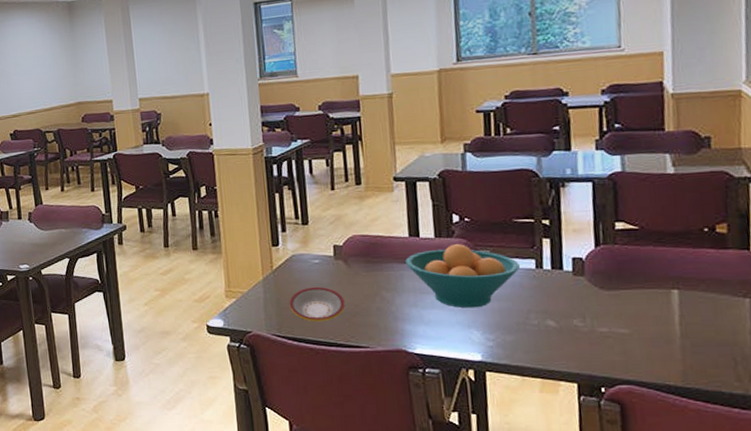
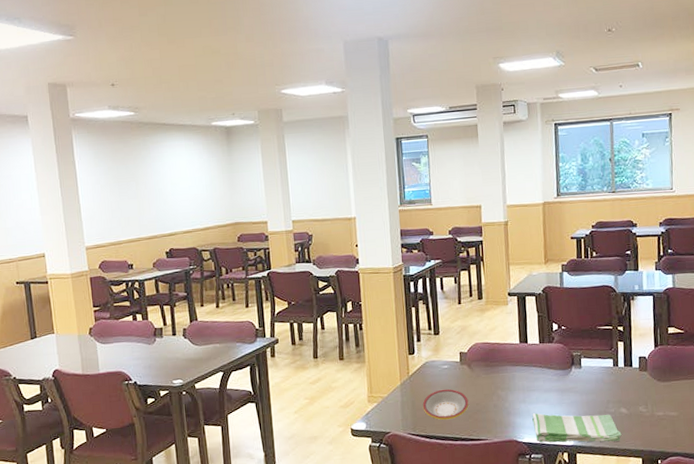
fruit bowl: present [405,244,520,308] -> none [517,348,602,402]
dish towel: none [426,320,549,360] -> present [532,413,622,443]

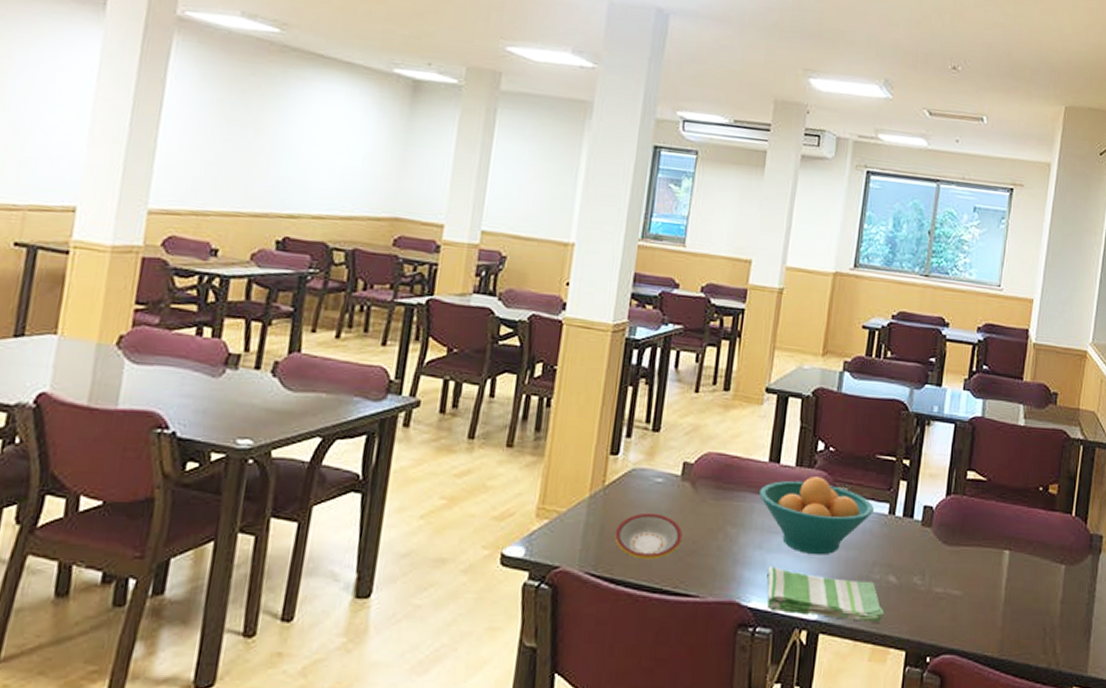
fruit bowl: none [517,348,602,402] -> present [759,476,874,556]

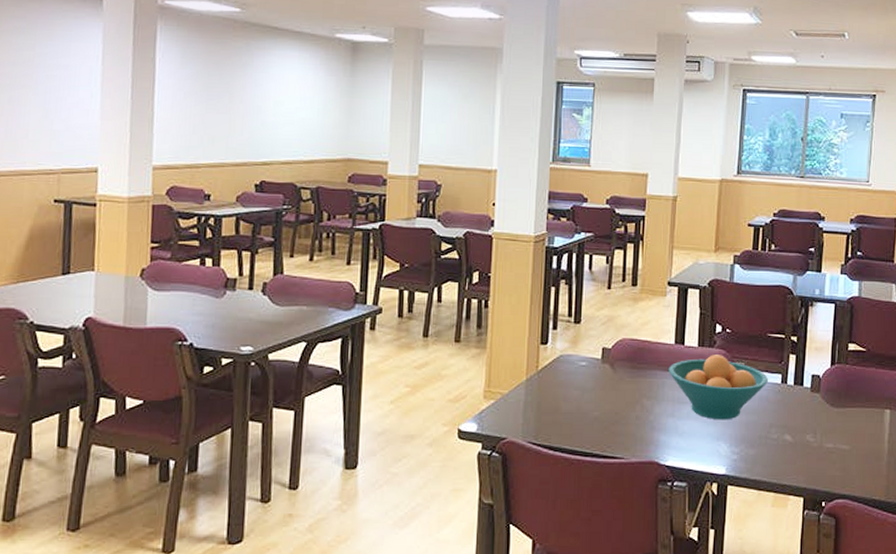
plate: present [614,512,683,559] -> none [549,391,606,428]
dish towel: present [766,566,884,622] -> none [680,431,783,474]

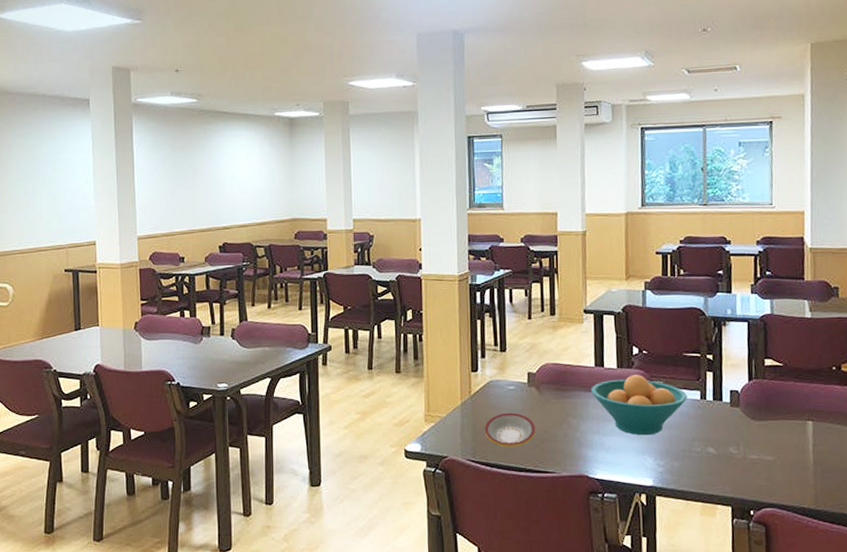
plate: none [549,391,606,428] -> present [484,412,536,447]

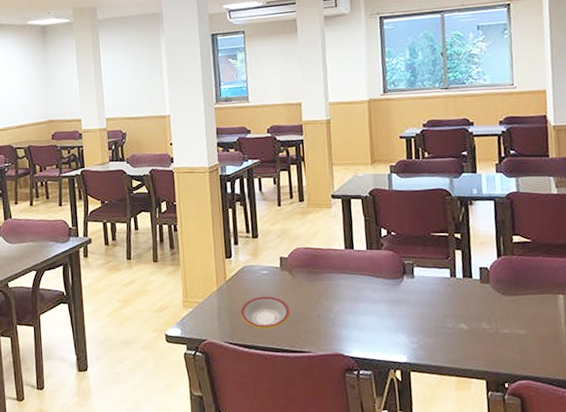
fruit bowl: present [591,375,687,436] -> none [342,255,437,314]

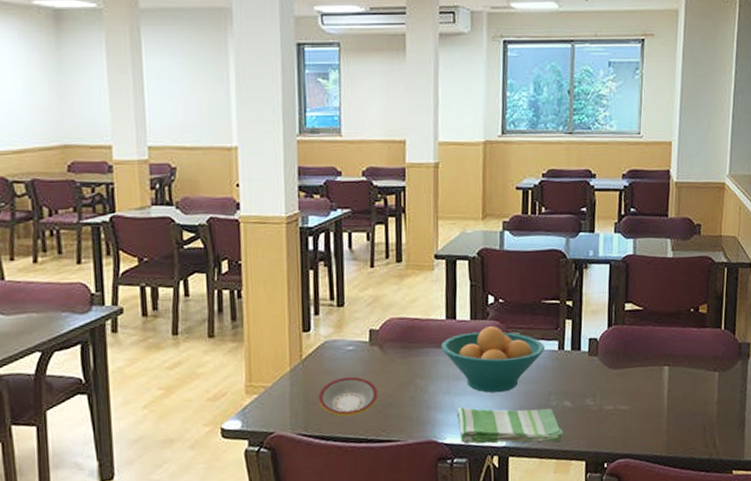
fruit bowl: none [342,255,437,314] -> present [441,326,545,393]
dish towel: none [360,325,462,360] -> present [457,407,564,444]

